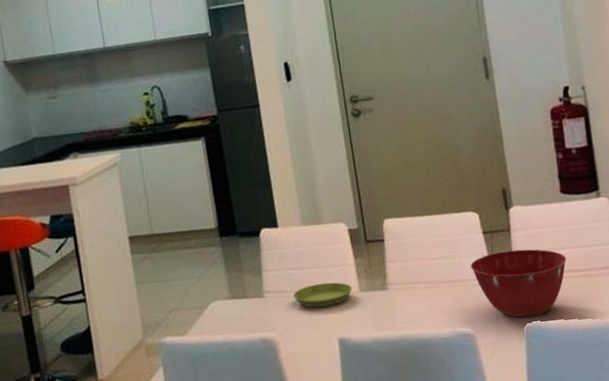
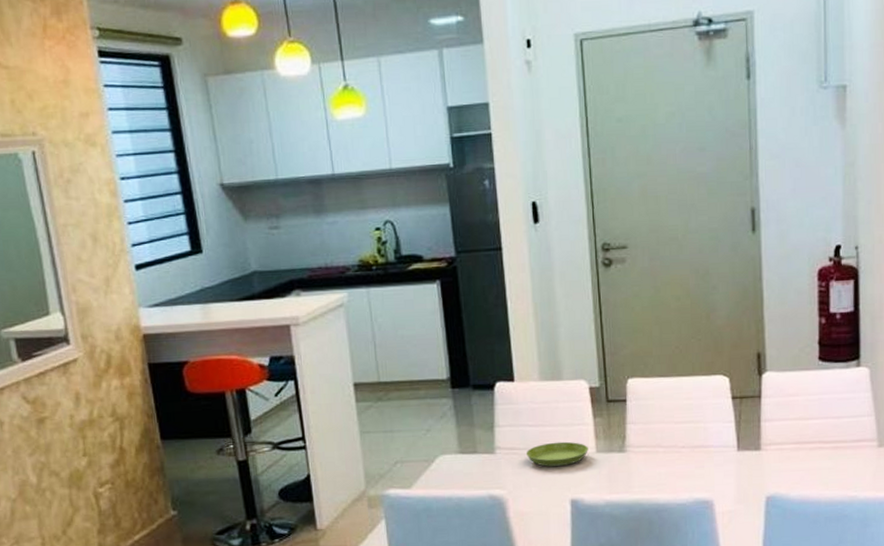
mixing bowl: present [470,249,567,318] -> none [715,417,817,488]

